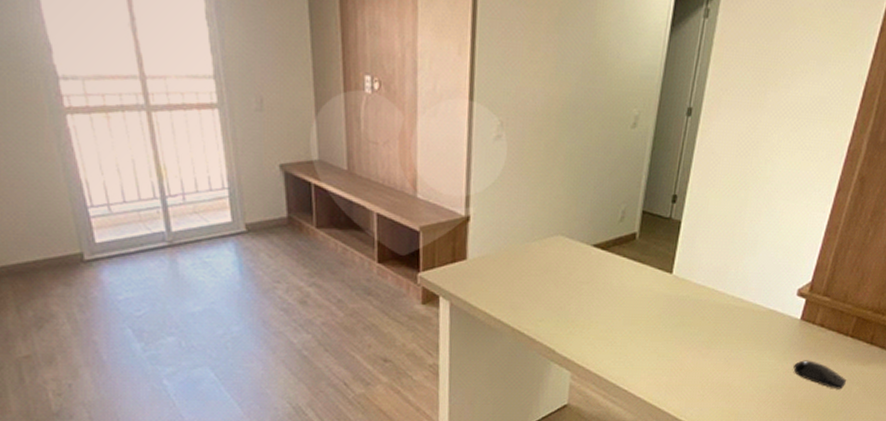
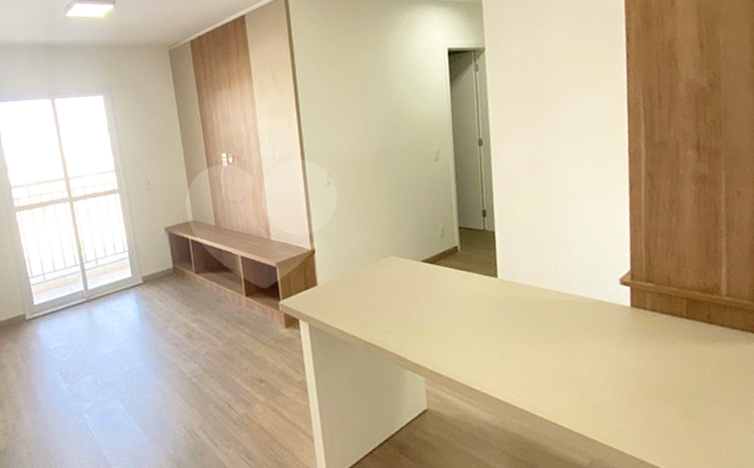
computer mouse: present [793,360,846,390] -> none [637,345,697,372]

